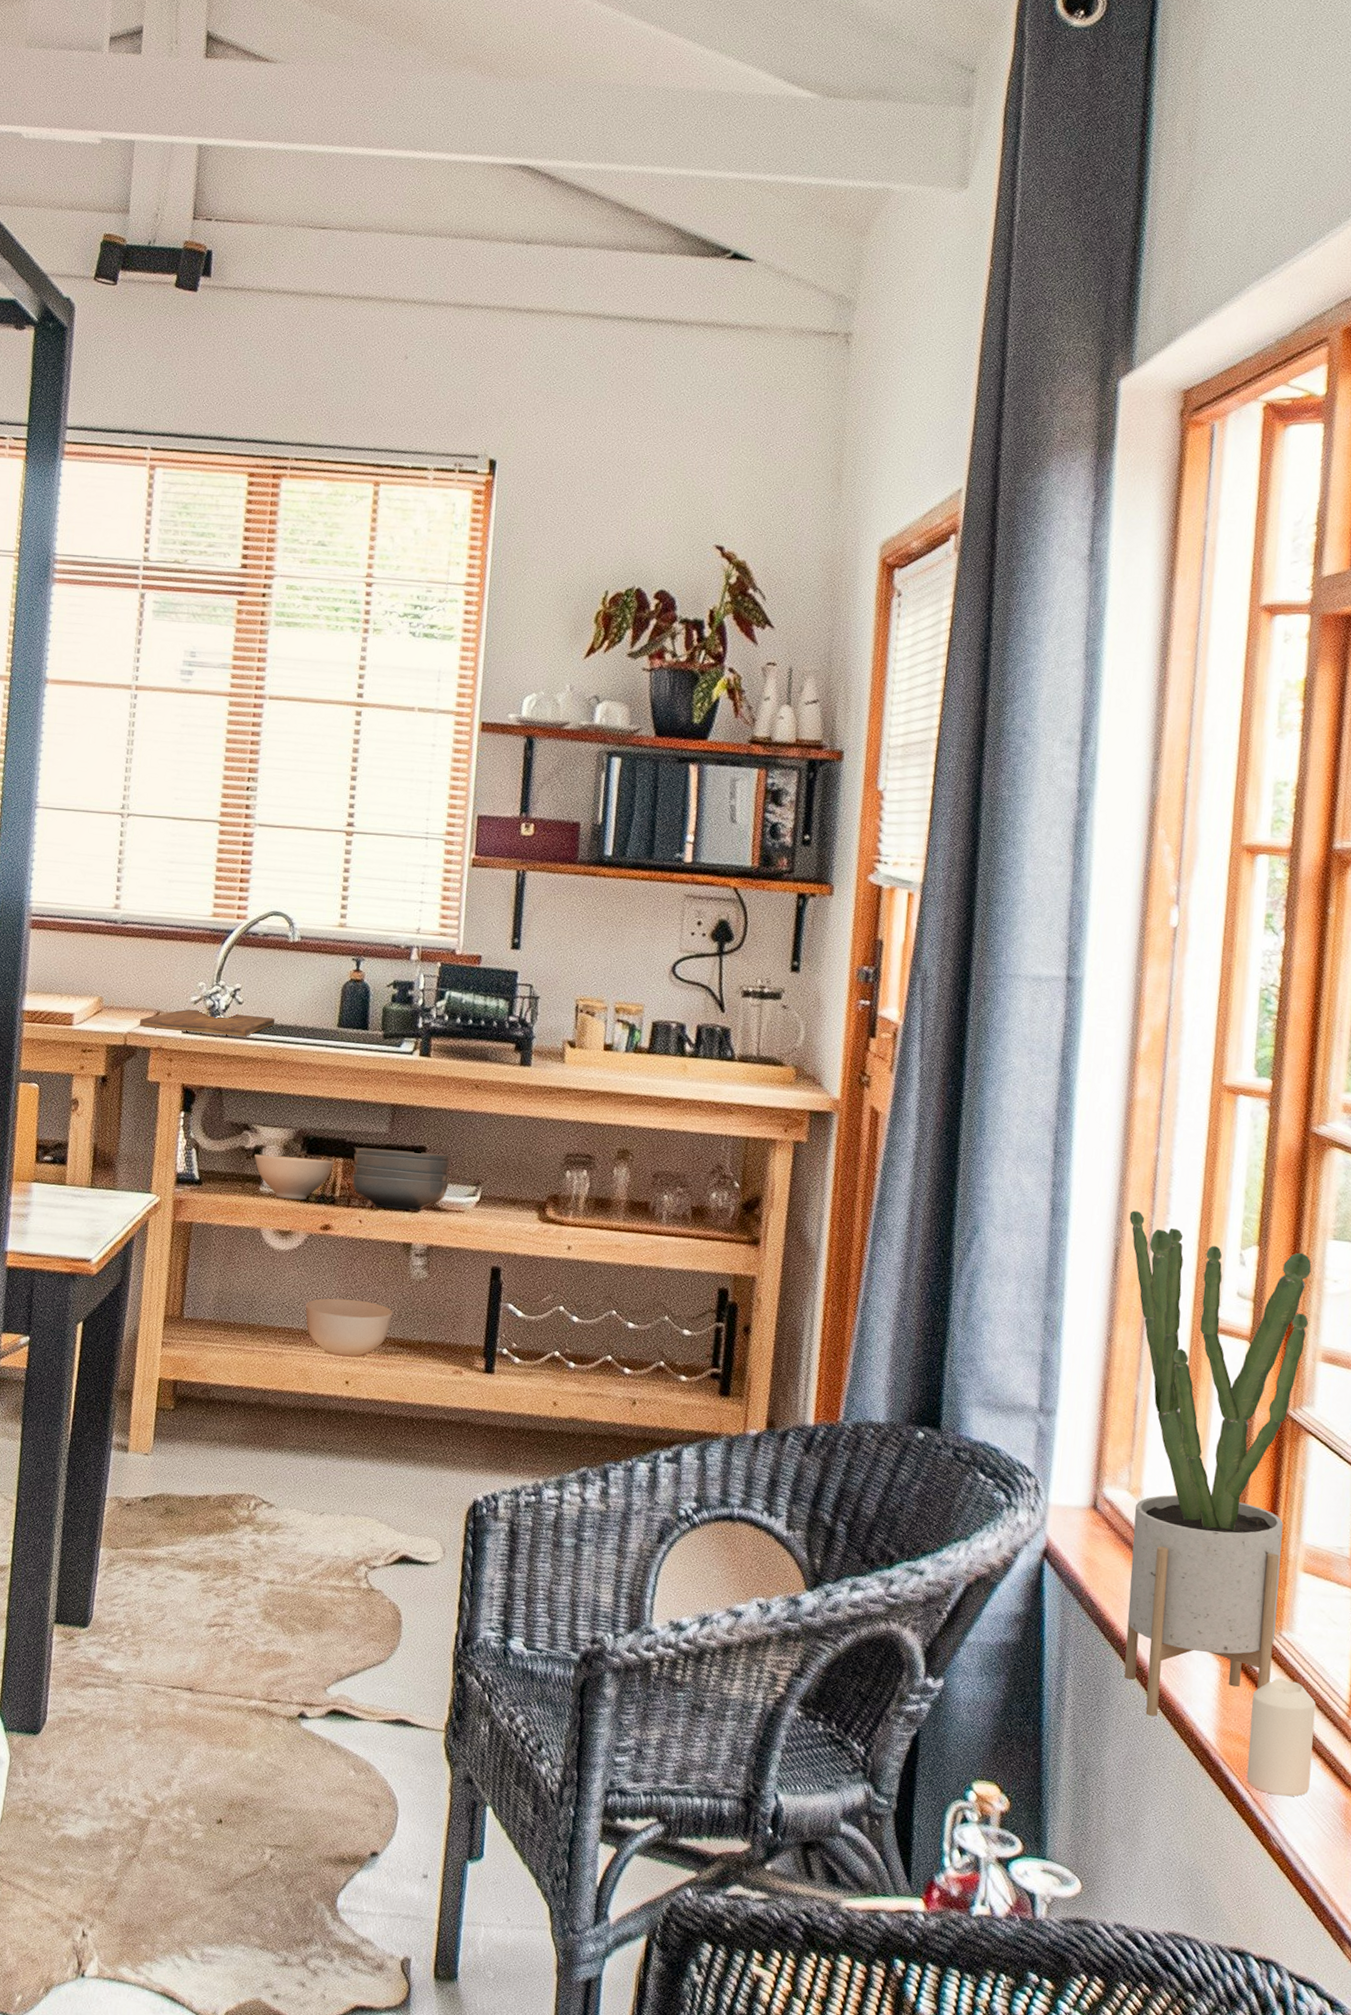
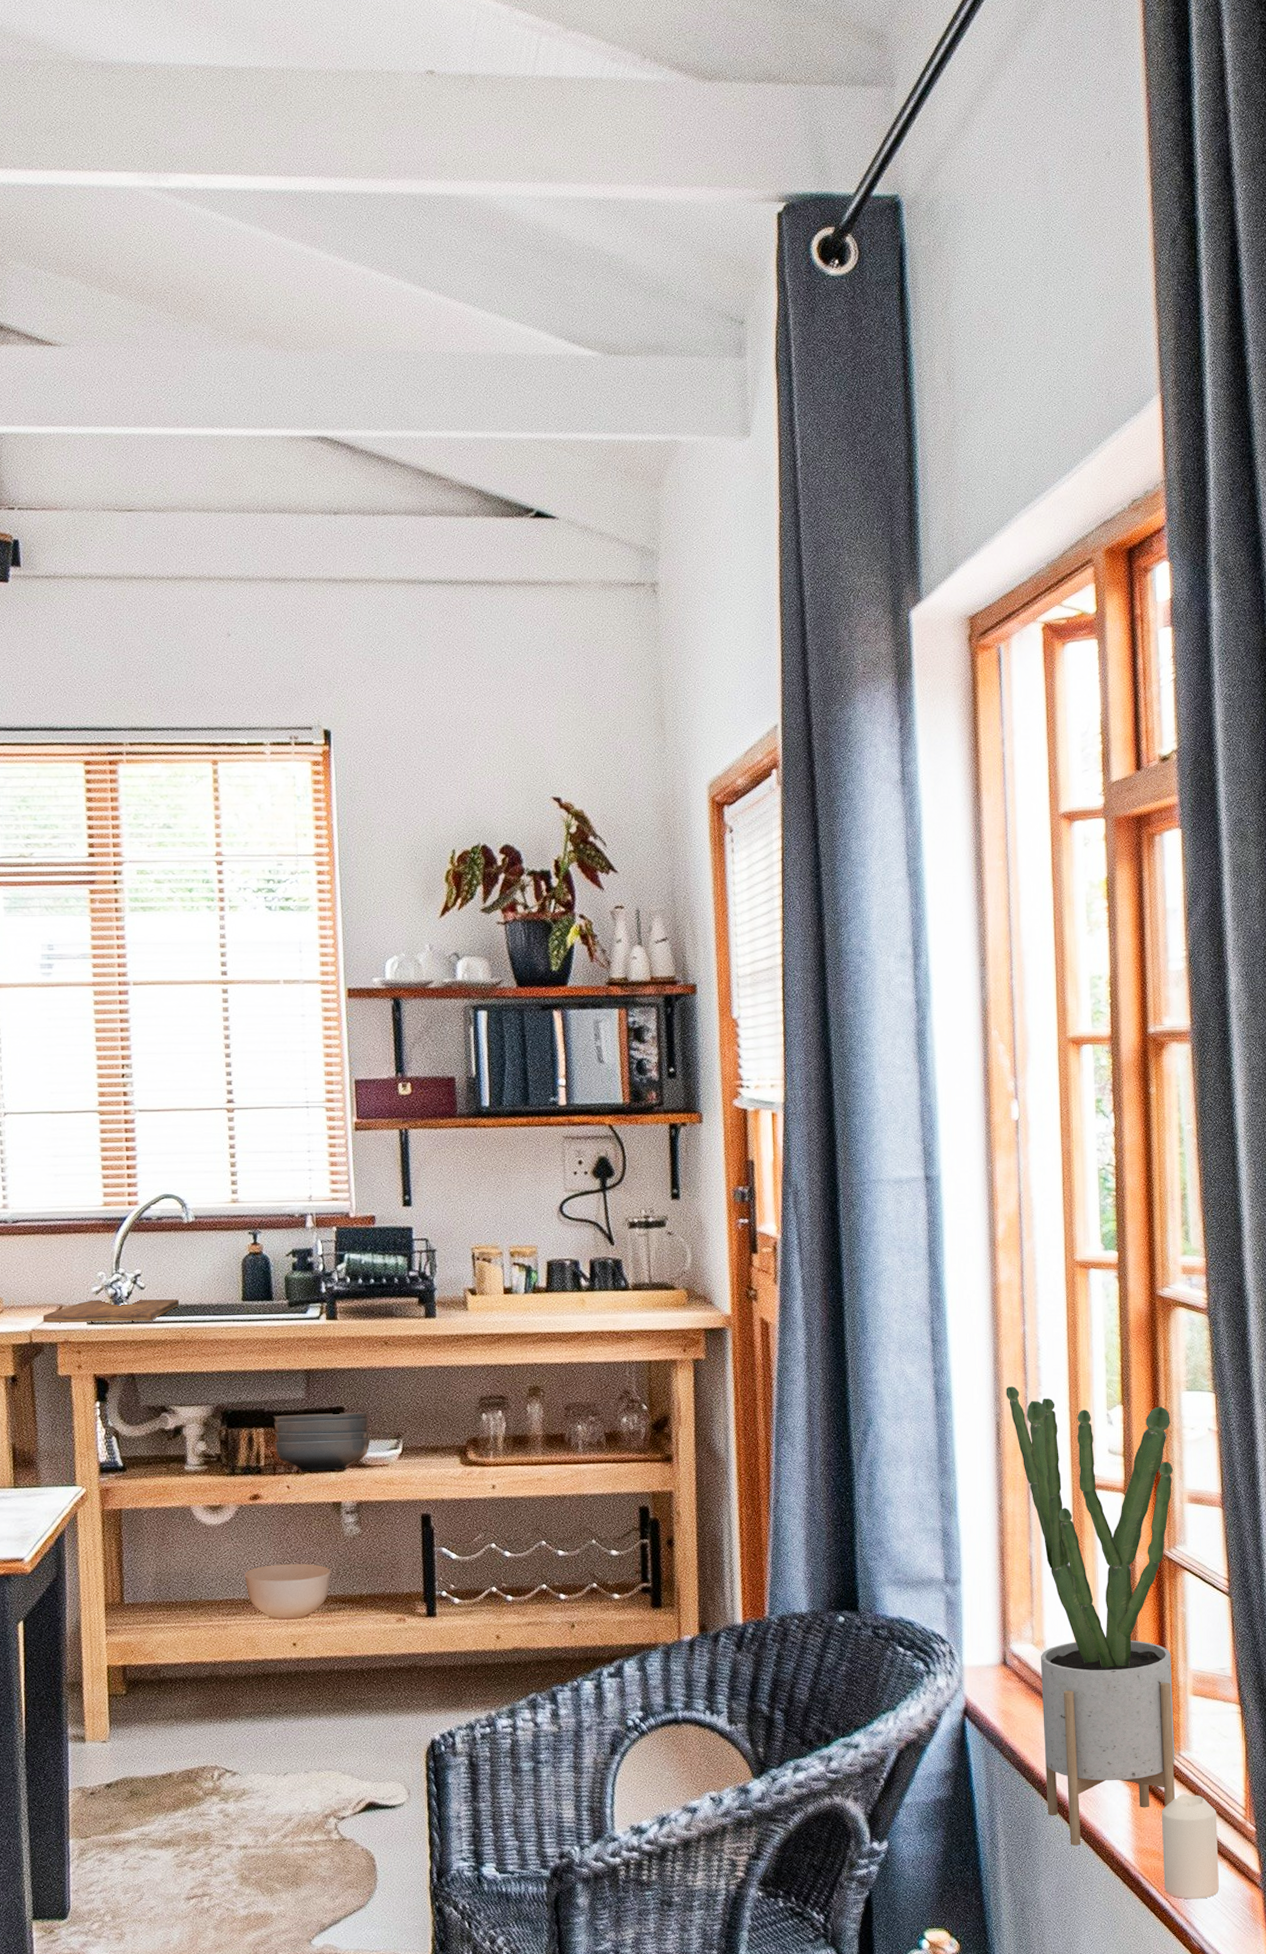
bowl: present [254,1154,335,1200] -> none [175,1431,256,1475]

